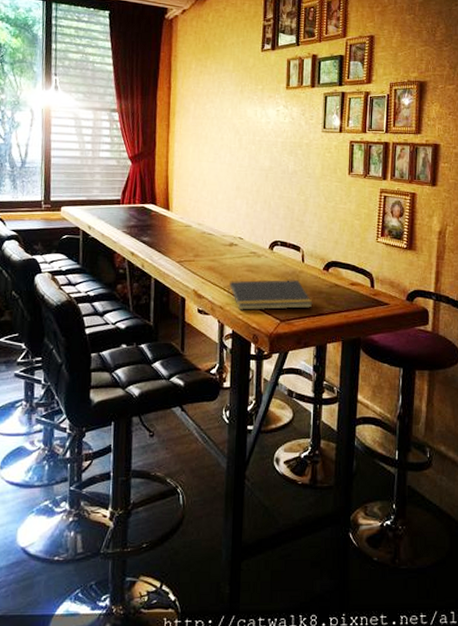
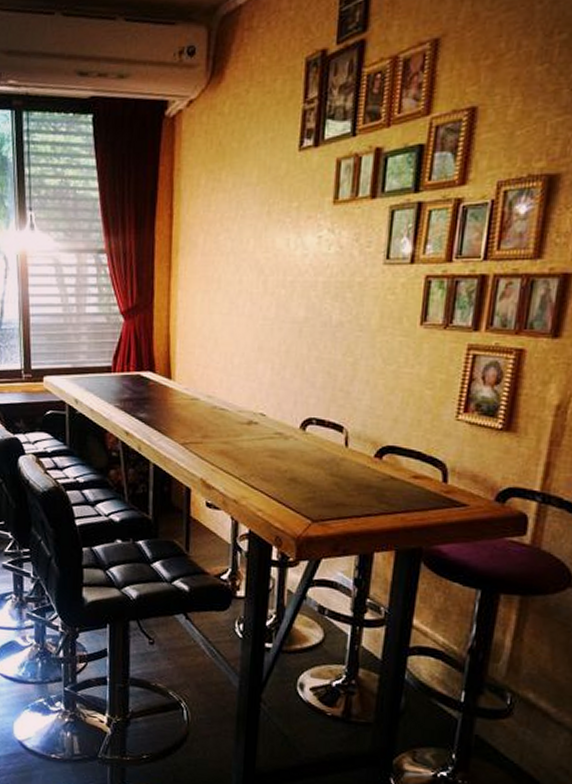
notepad: present [228,279,313,311] -> none [244,468,358,507]

